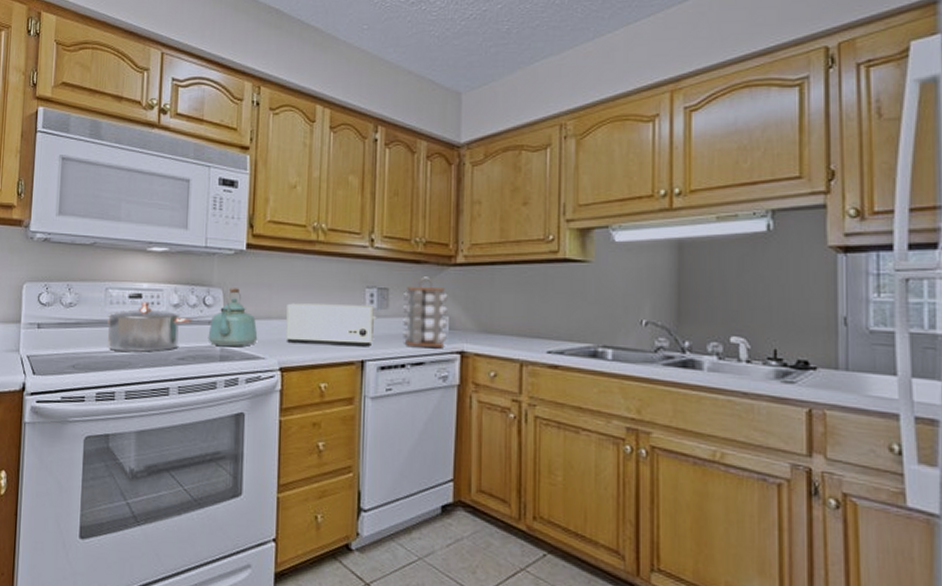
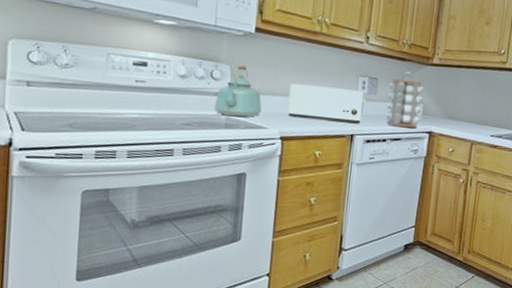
cooking pot: present [107,301,193,353] -> none [108,69,200,117]

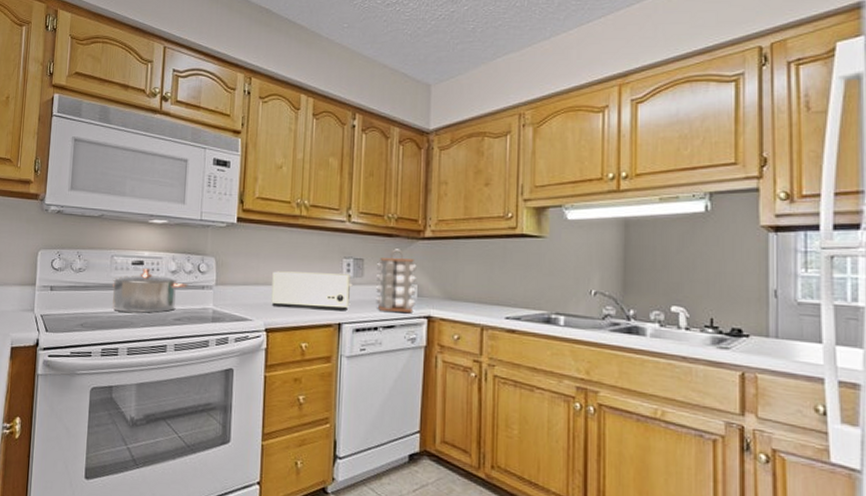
cooking pot: none [108,69,200,117] -> present [112,267,189,313]
kettle: present [214,65,262,118] -> none [201,257,246,310]

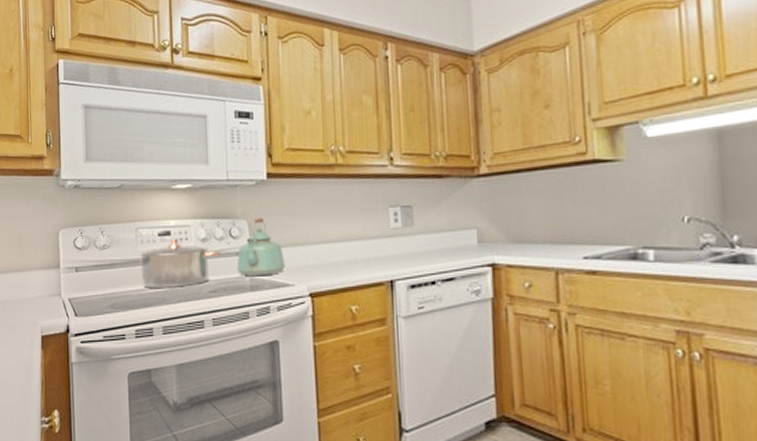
kettle: none [201,257,246,310] -> present [237,218,286,277]
toaster: present [271,271,353,311] -> none [311,224,403,269]
spice rack: present [376,249,417,313] -> none [428,190,476,264]

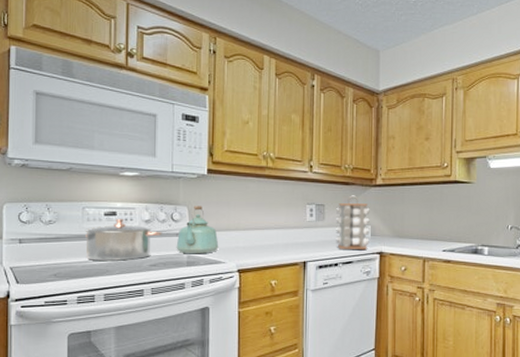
spice rack: none [428,190,476,264] -> present [336,195,370,251]

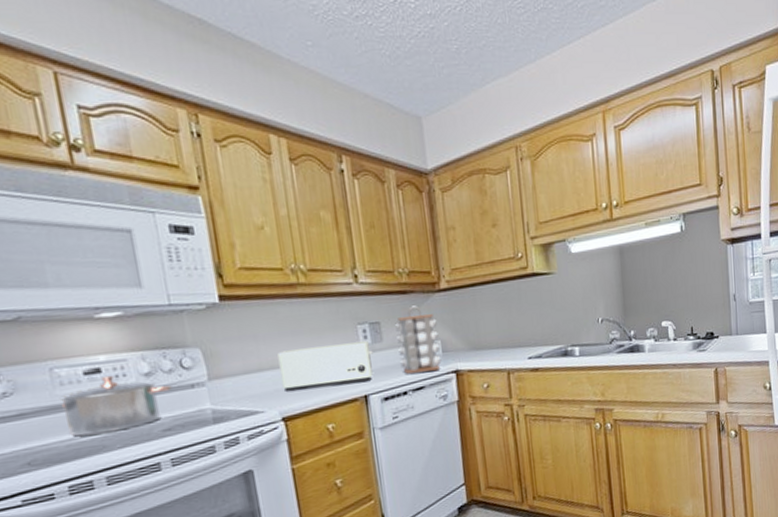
kettle: present [176,206,219,255] -> none [193,344,253,409]
toaster: none [242,217,315,251] -> present [277,341,373,392]

